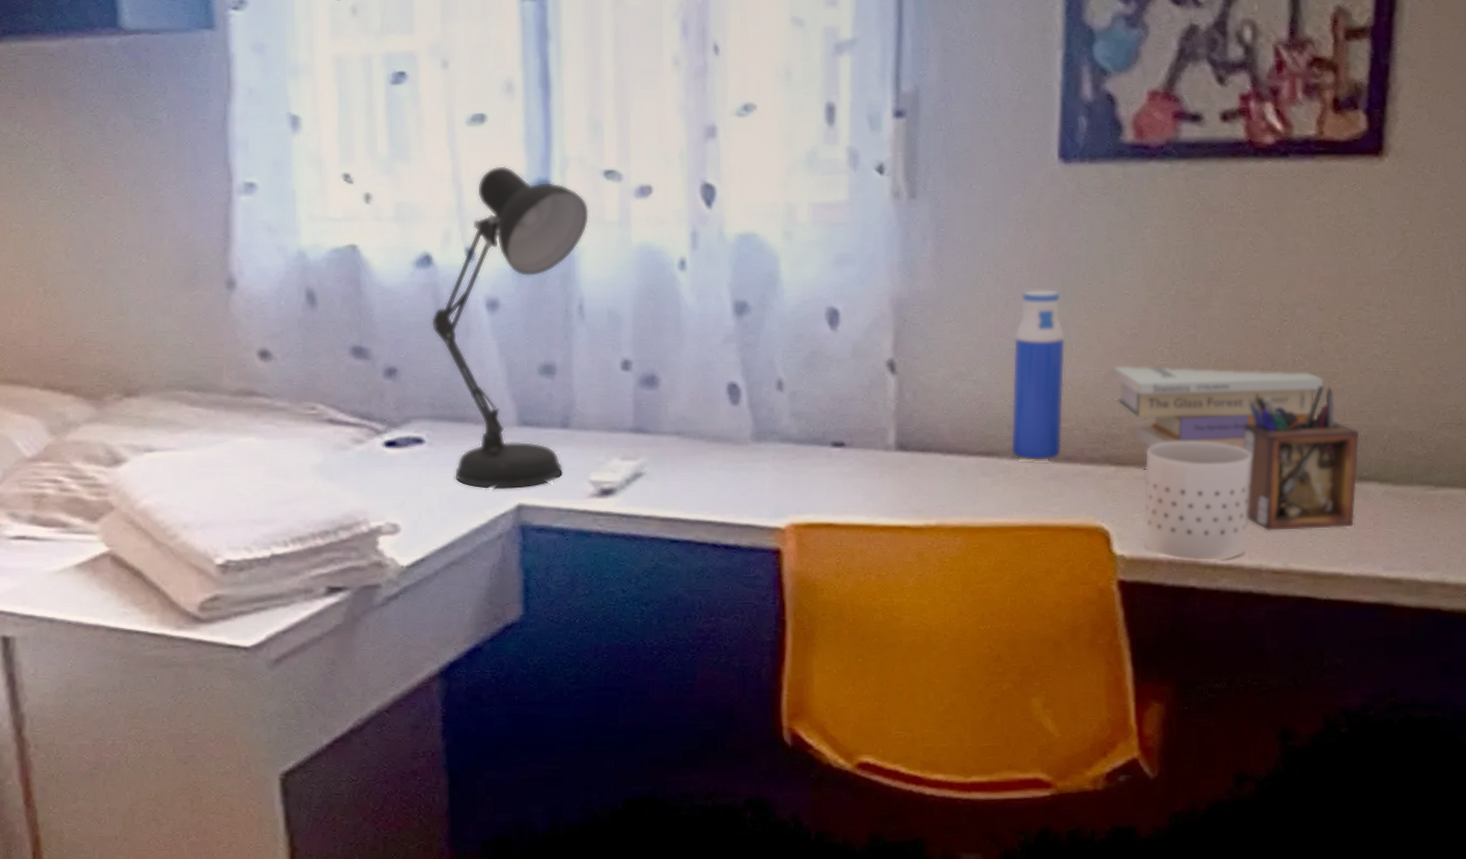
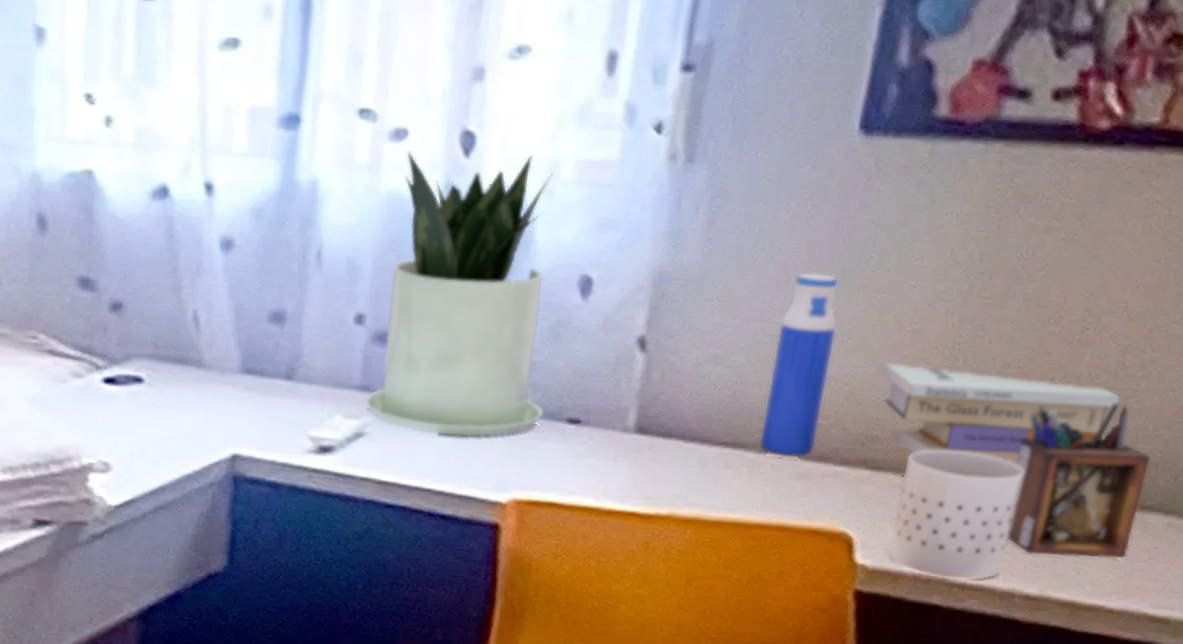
desk lamp: present [431,165,590,490] -> none [161,95,339,439]
planter: none [638,202,810,469] -> present [363,151,553,437]

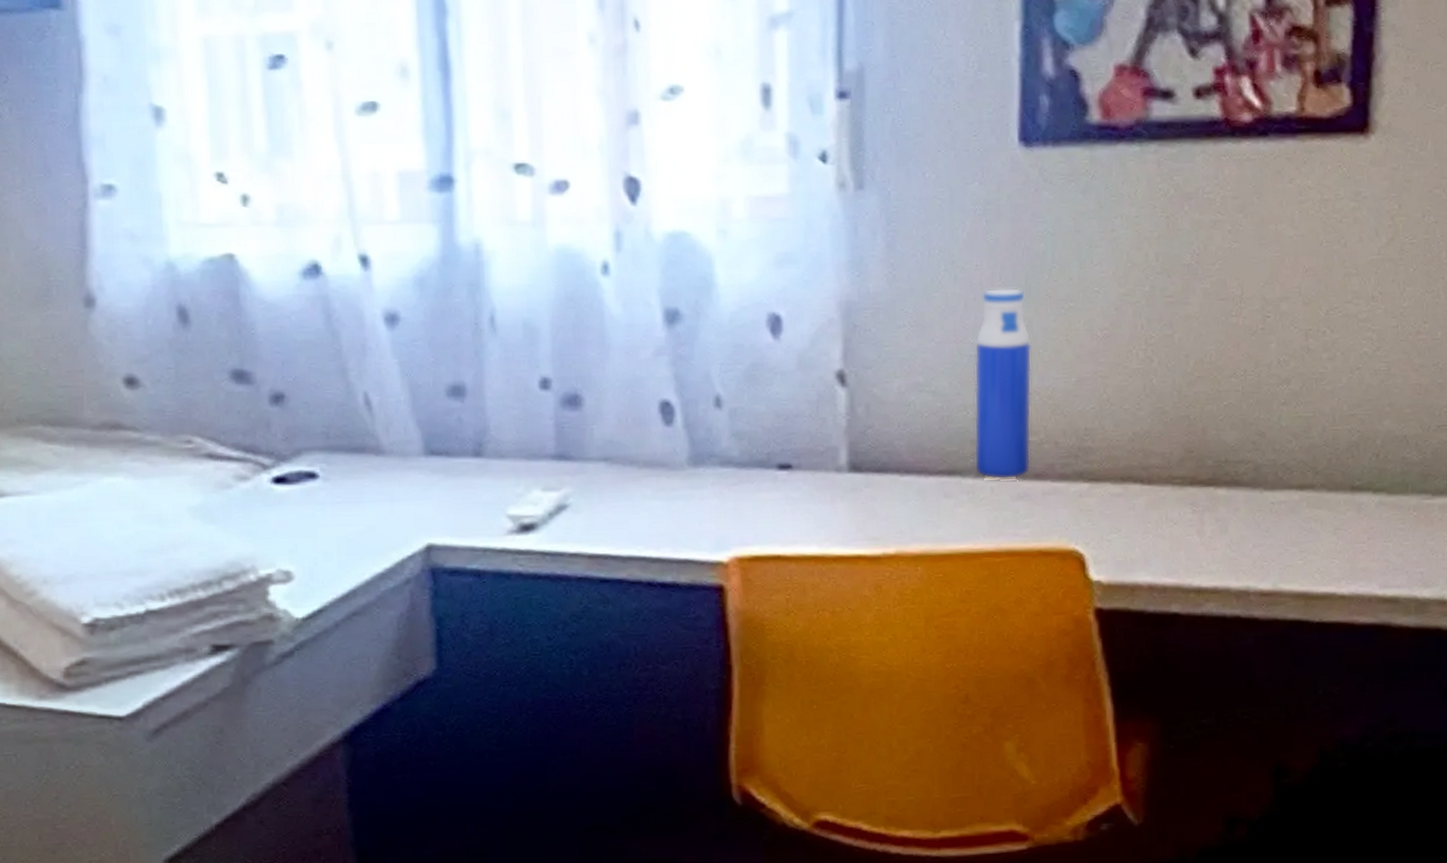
planter: present [363,151,553,437] -> none [561,196,753,498]
books: present [880,362,1121,465] -> none [1080,370,1312,461]
mug: present [888,449,1025,580] -> none [1120,452,1237,584]
desk organizer: present [1007,403,1150,560] -> none [1227,387,1351,550]

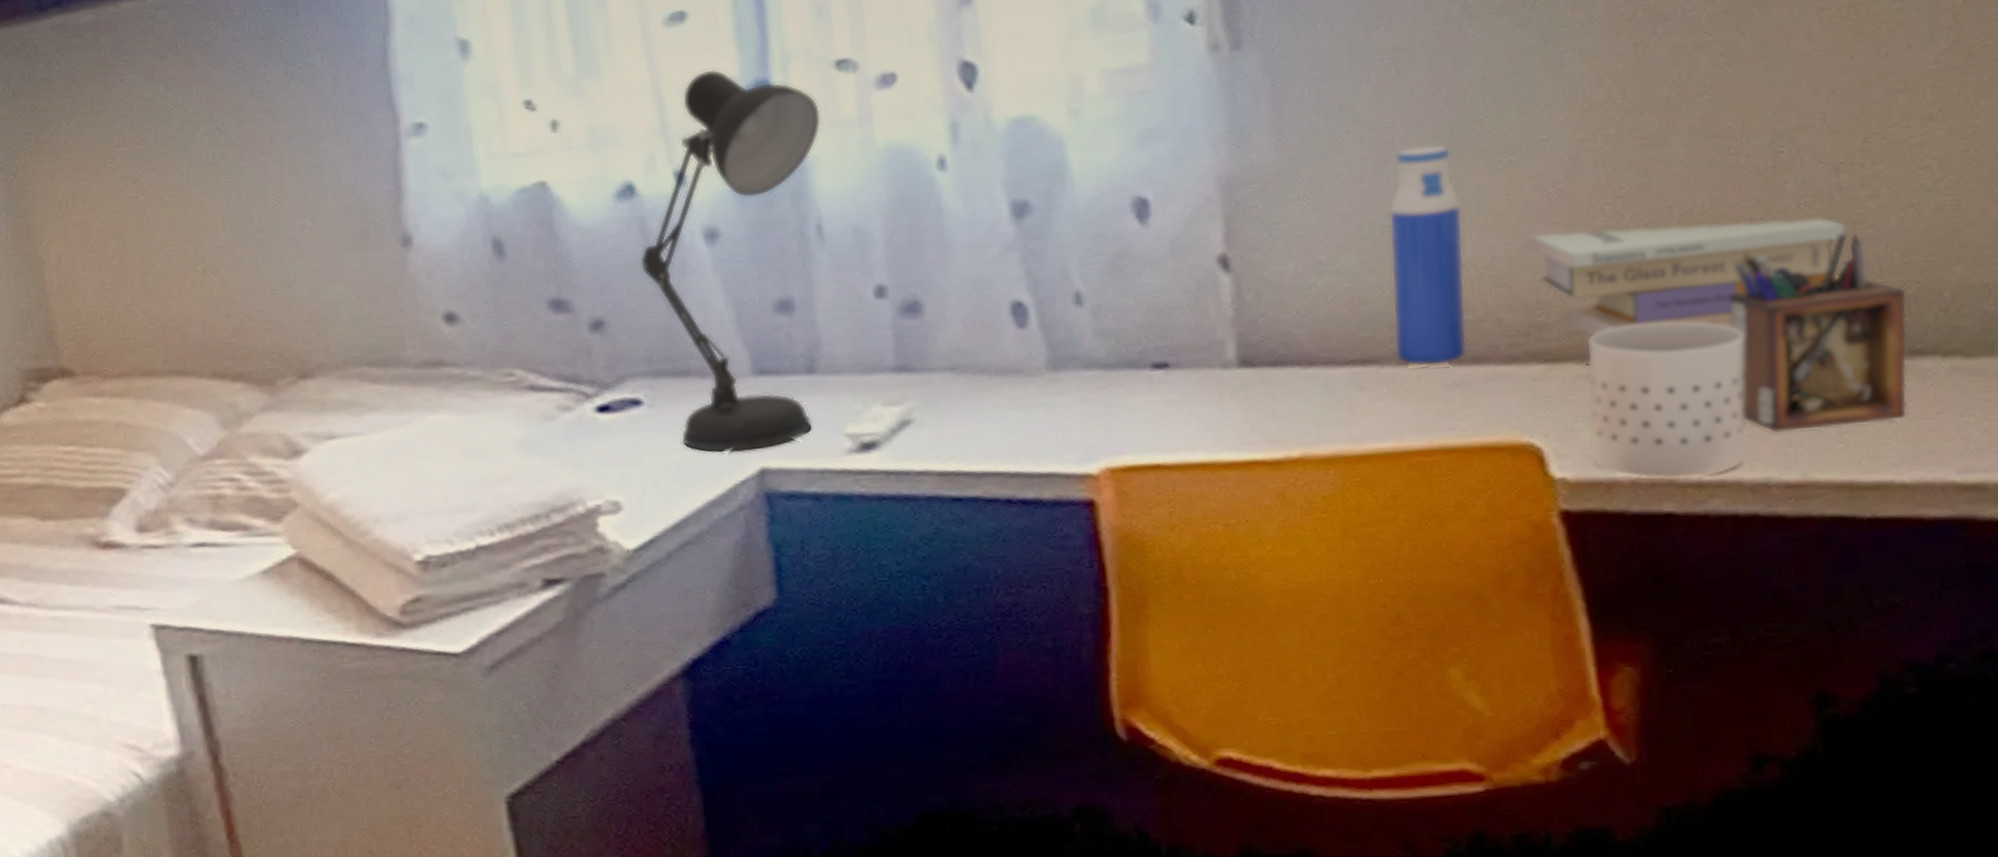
desk lamp: none [322,159,499,529] -> present [639,68,822,454]
books: none [1080,370,1312,461] -> present [1527,217,1848,336]
mug: none [1120,452,1237,584] -> present [1586,321,1748,479]
desk organizer: none [1227,387,1351,550] -> present [1730,233,1908,433]

